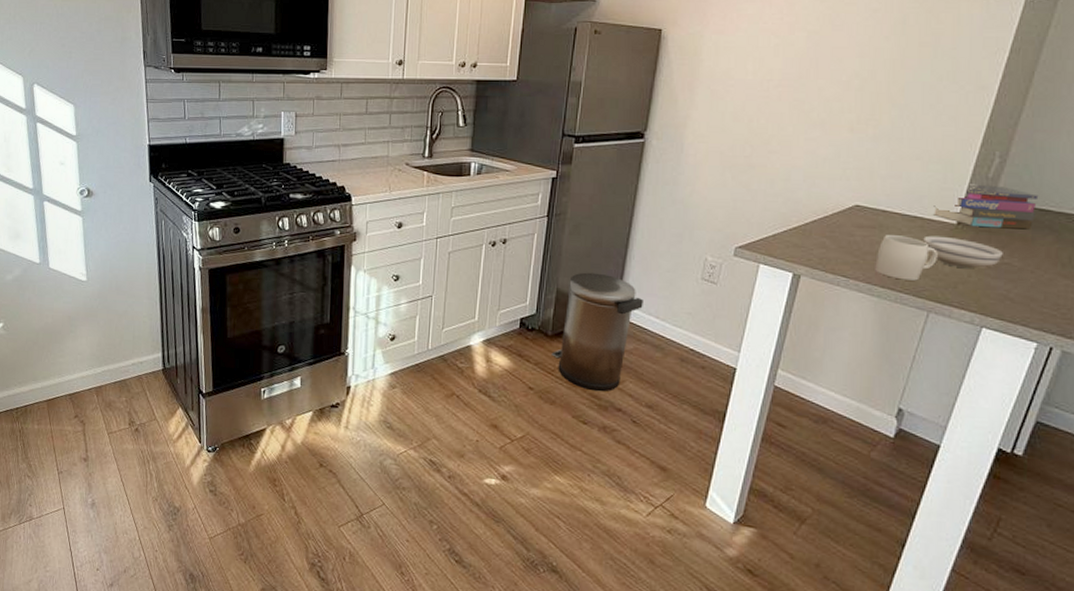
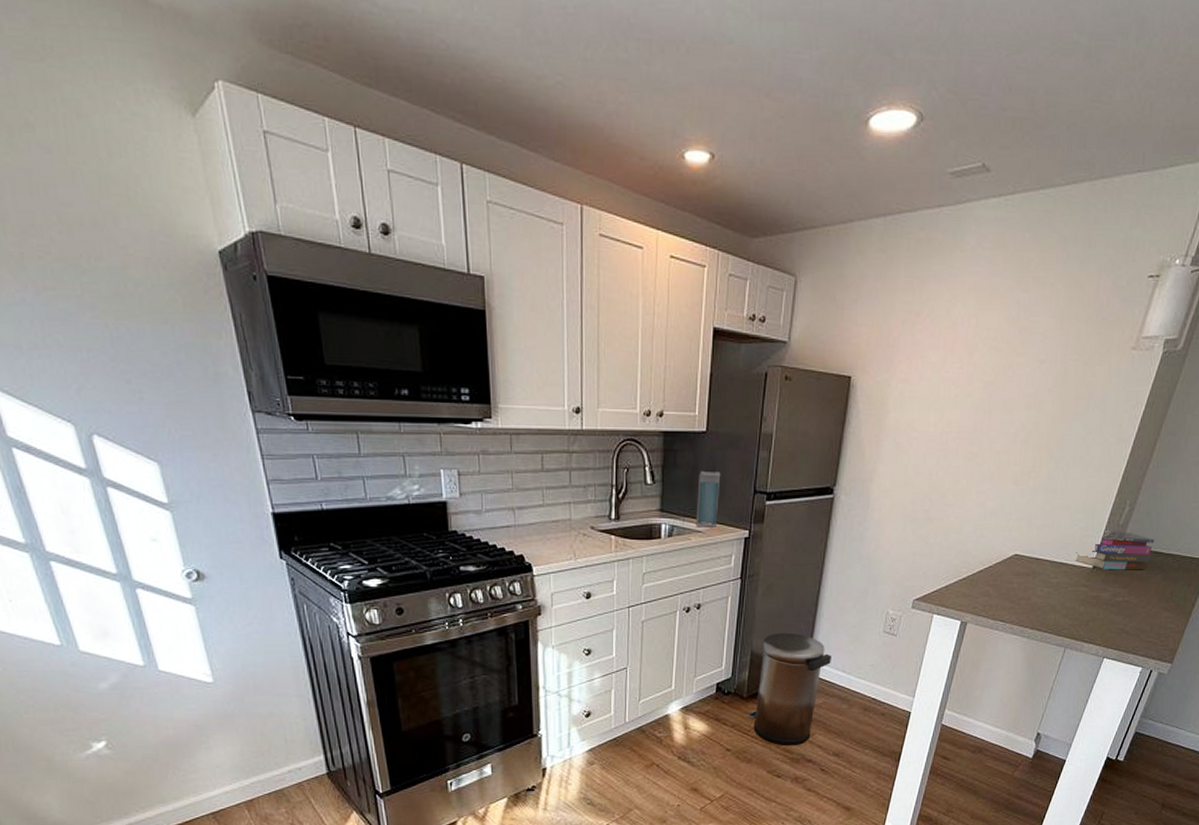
soap dispenser: none [504,114,530,167] -> present [696,470,721,527]
mug: present [875,234,938,281] -> none [1027,580,1076,621]
bowl: present [923,235,1003,269] -> none [1066,580,1124,608]

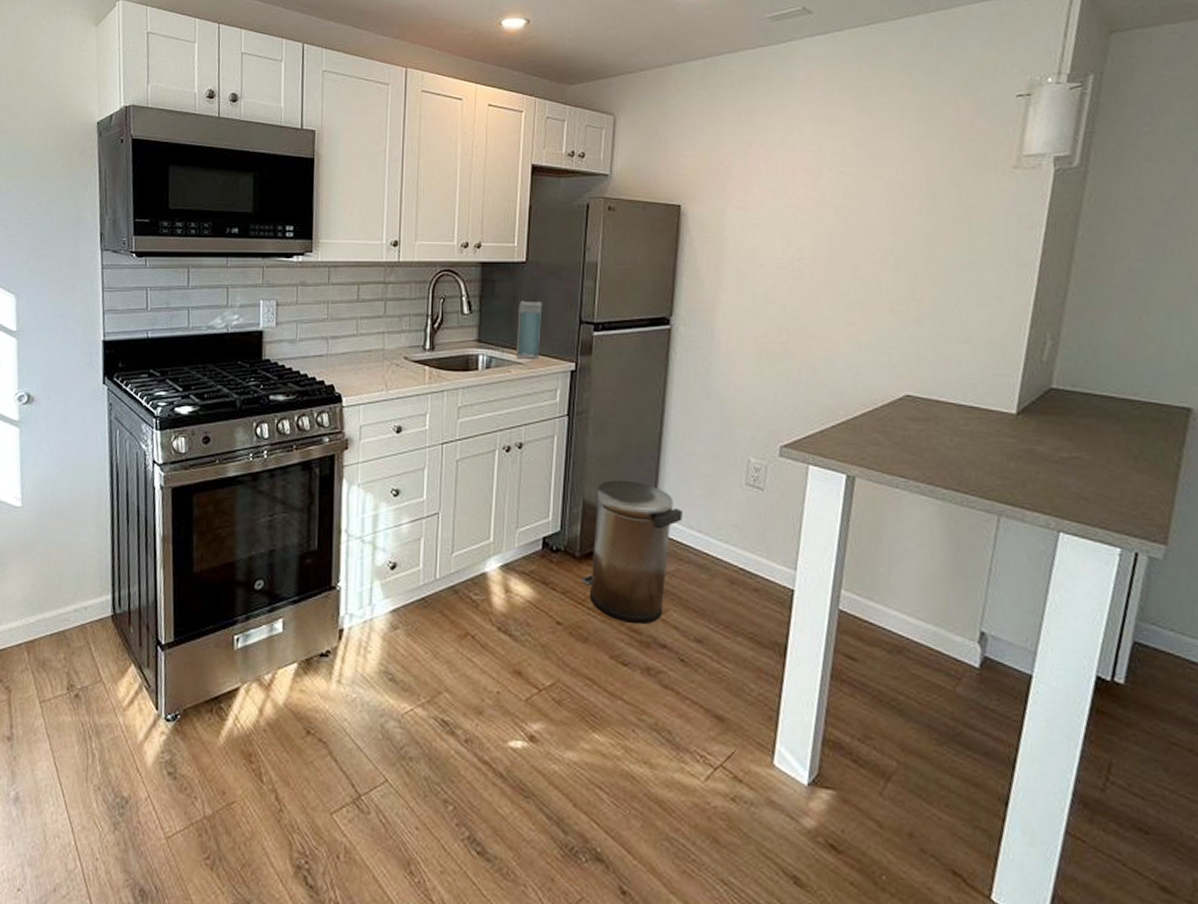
books: present [1074,531,1155,570] -> none [989,369,1099,419]

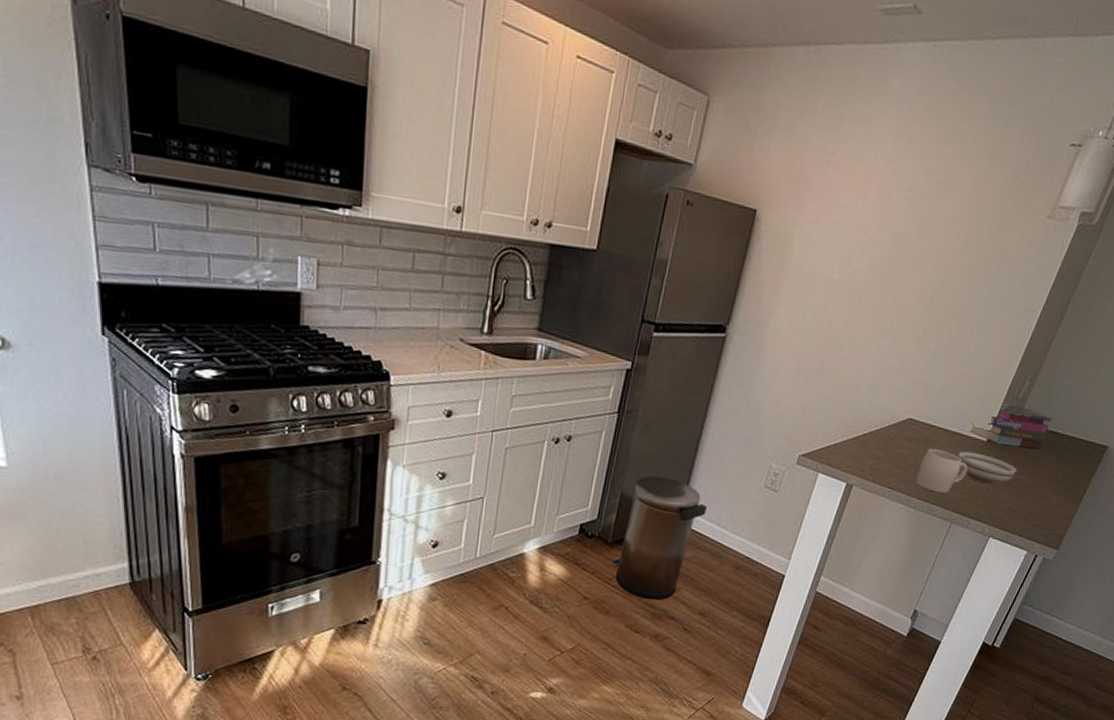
soap dispenser: present [516,300,543,359] -> none [575,291,608,355]
mug: none [934,427,1001,480] -> present [915,448,968,494]
bowl: none [983,428,1070,465] -> present [958,451,1017,484]
books: none [989,369,1099,419] -> present [969,404,1053,450]

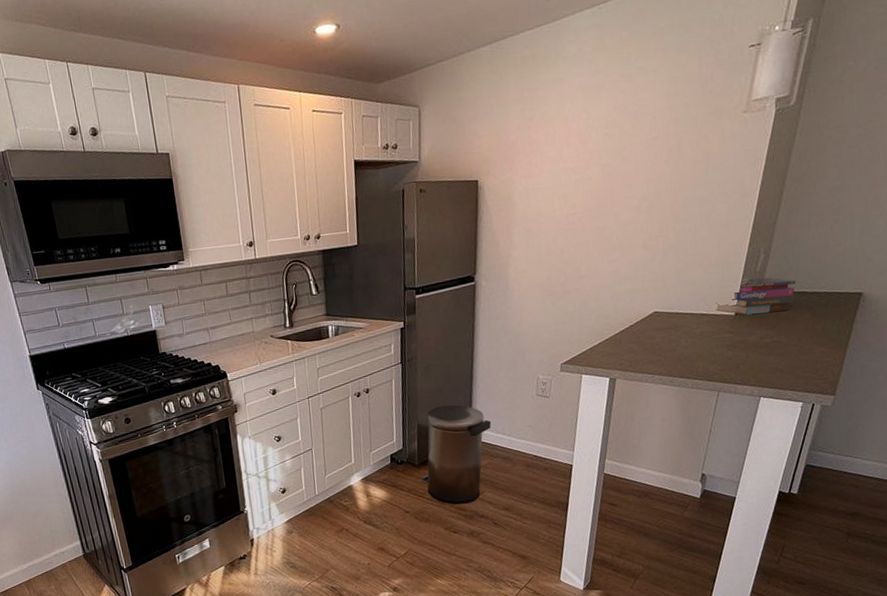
mug: present [915,448,968,494] -> none [674,331,722,369]
bowl: present [958,451,1017,484] -> none [710,326,772,352]

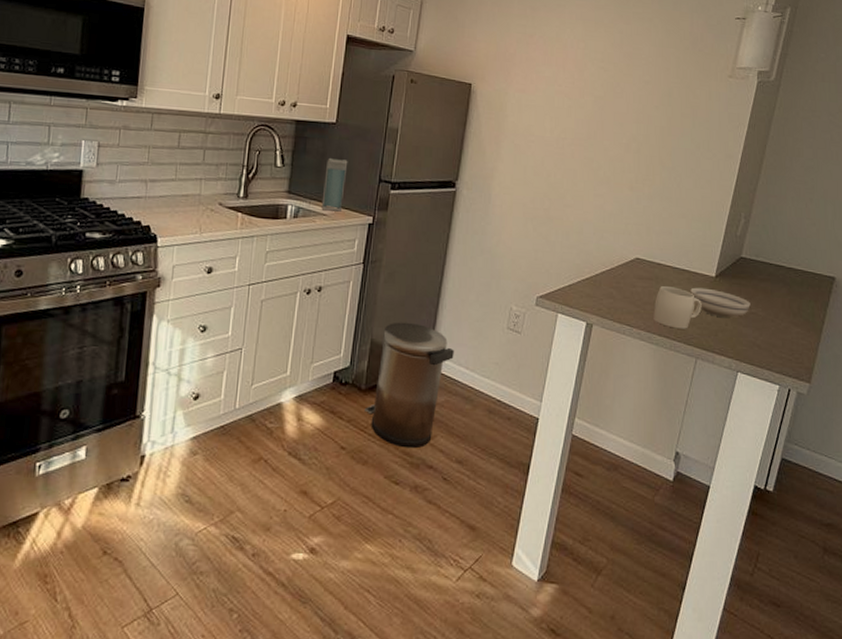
soap dispenser: none [355,276,376,325] -> present [321,157,348,212]
mug: none [674,331,722,369] -> present [653,285,702,329]
bowl: none [710,326,772,352] -> present [690,287,750,318]
books: present [715,277,796,316] -> none [696,241,774,283]

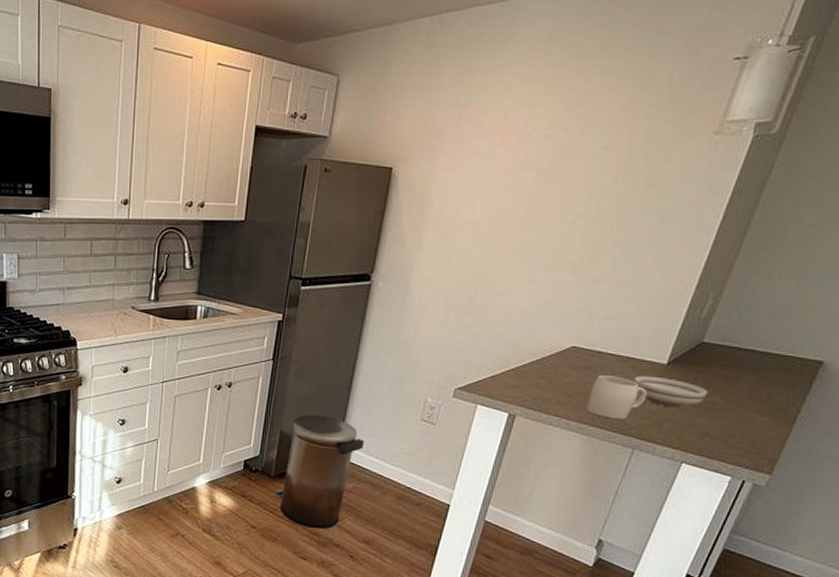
soap dispenser: present [321,157,348,212] -> none [230,256,257,310]

